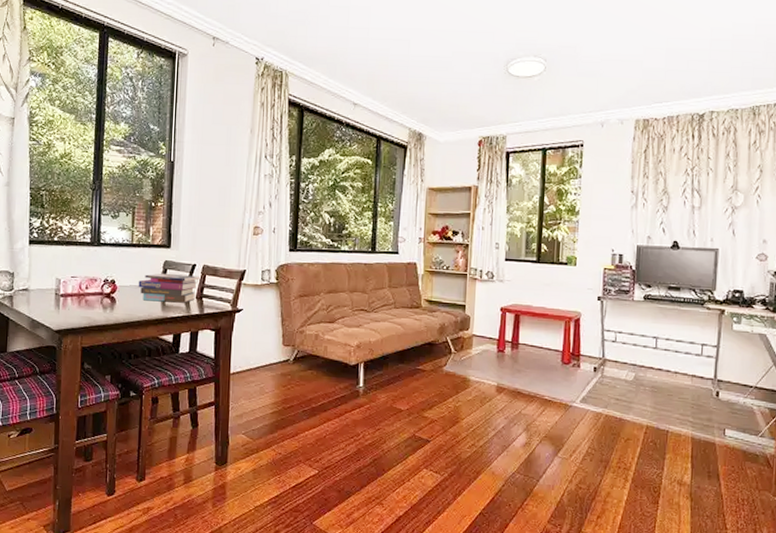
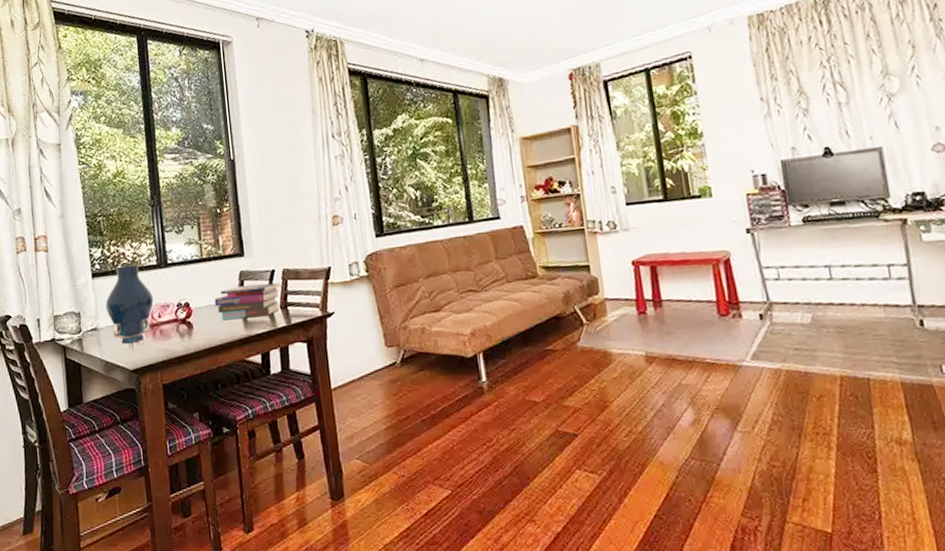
vase: none [38,238,84,307] -> present [105,264,154,344]

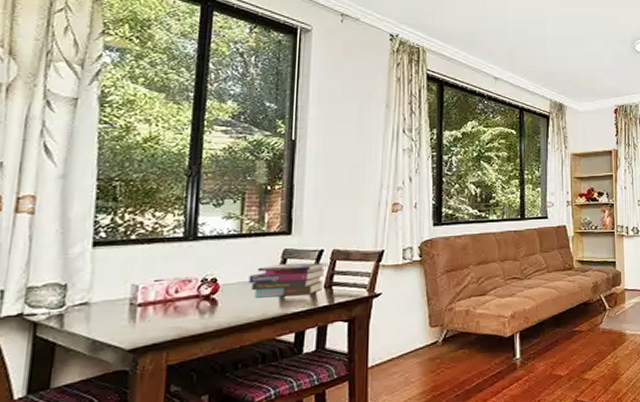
vase: present [105,264,154,344] -> none [105,235,173,321]

